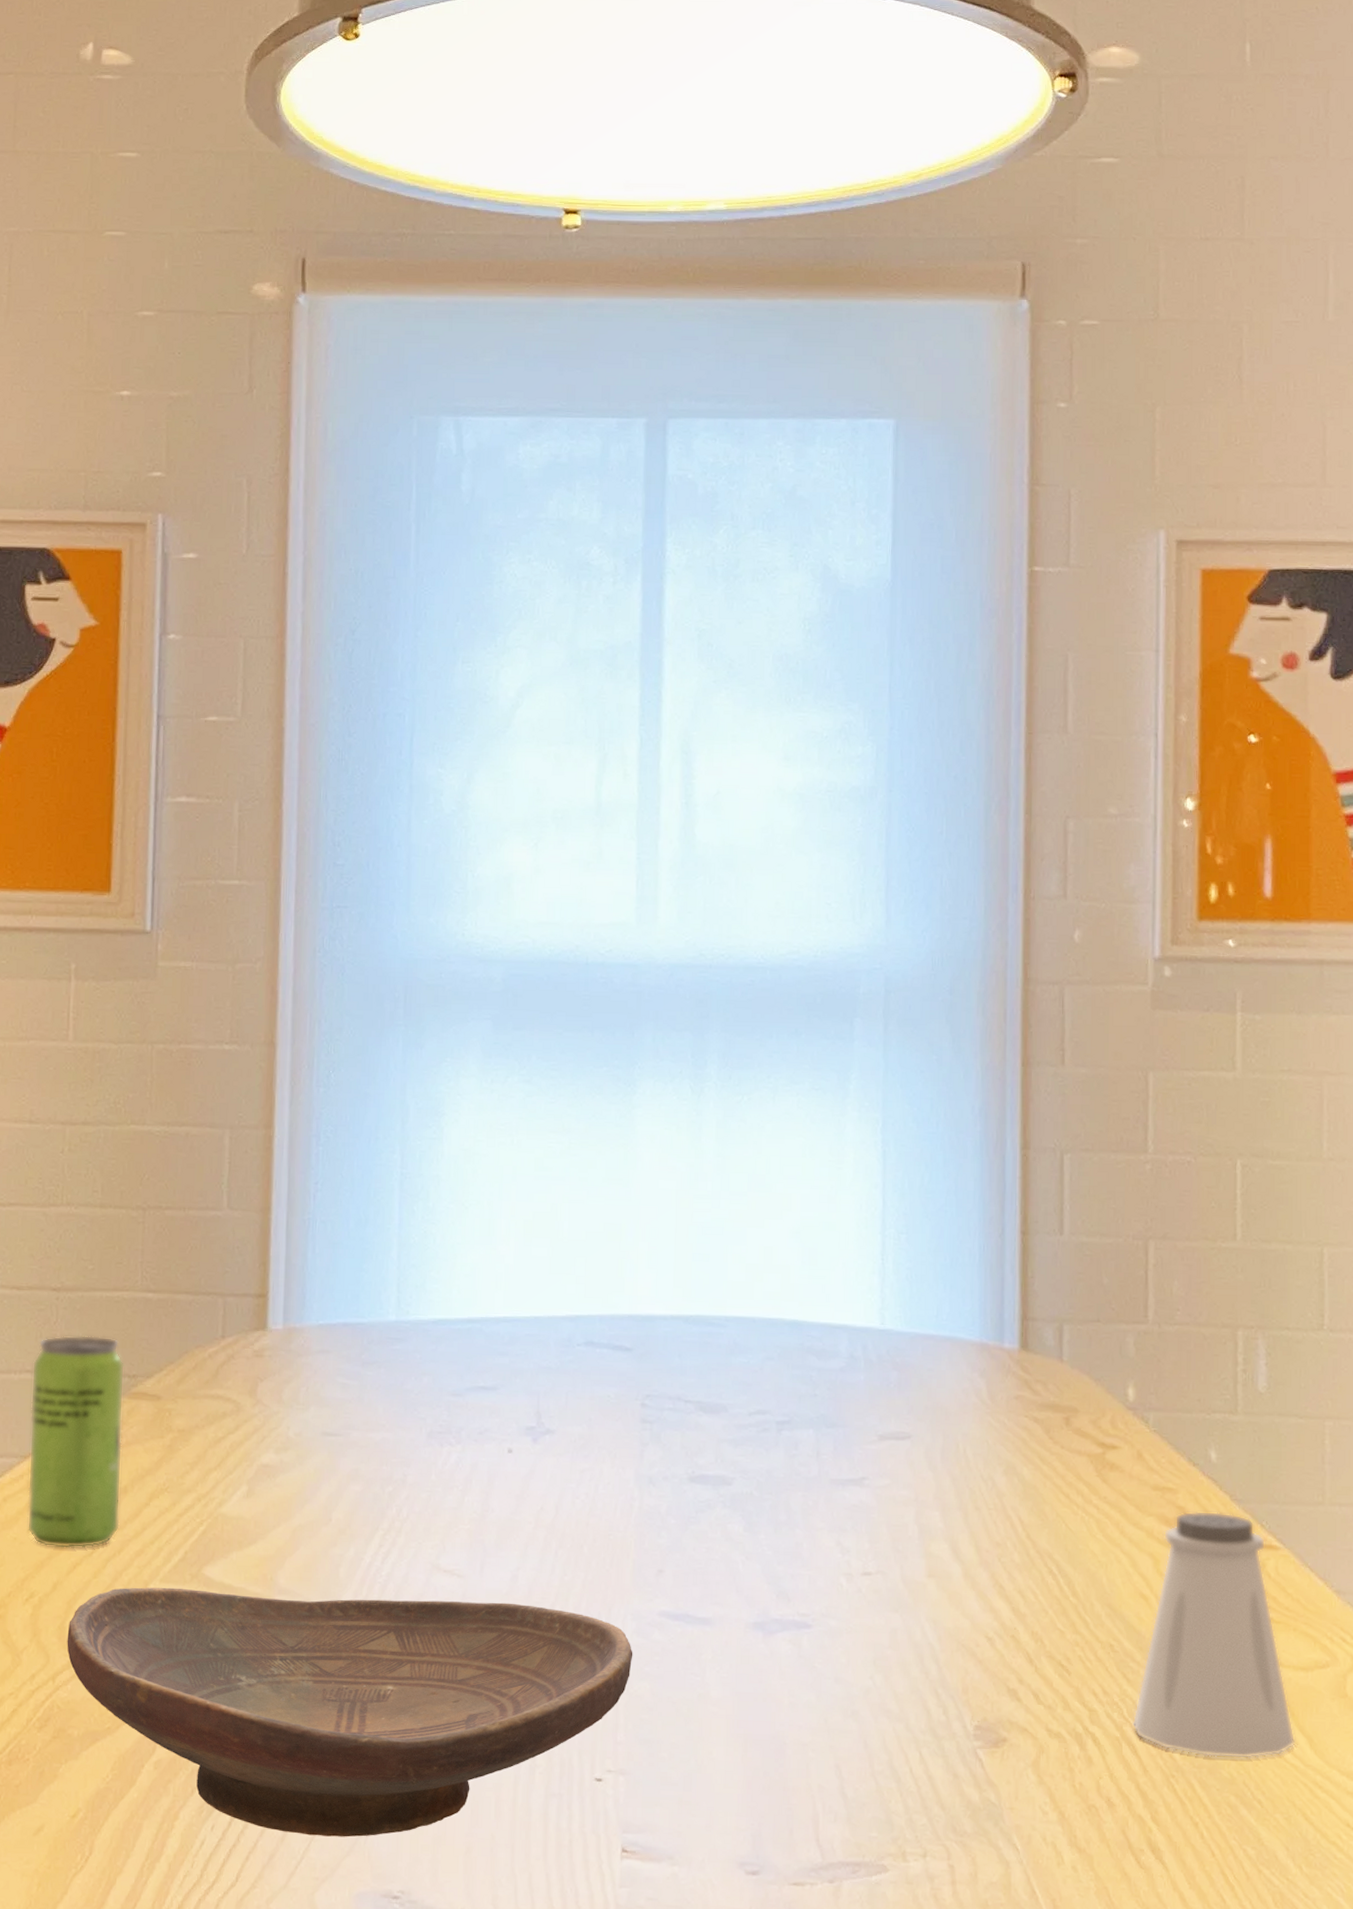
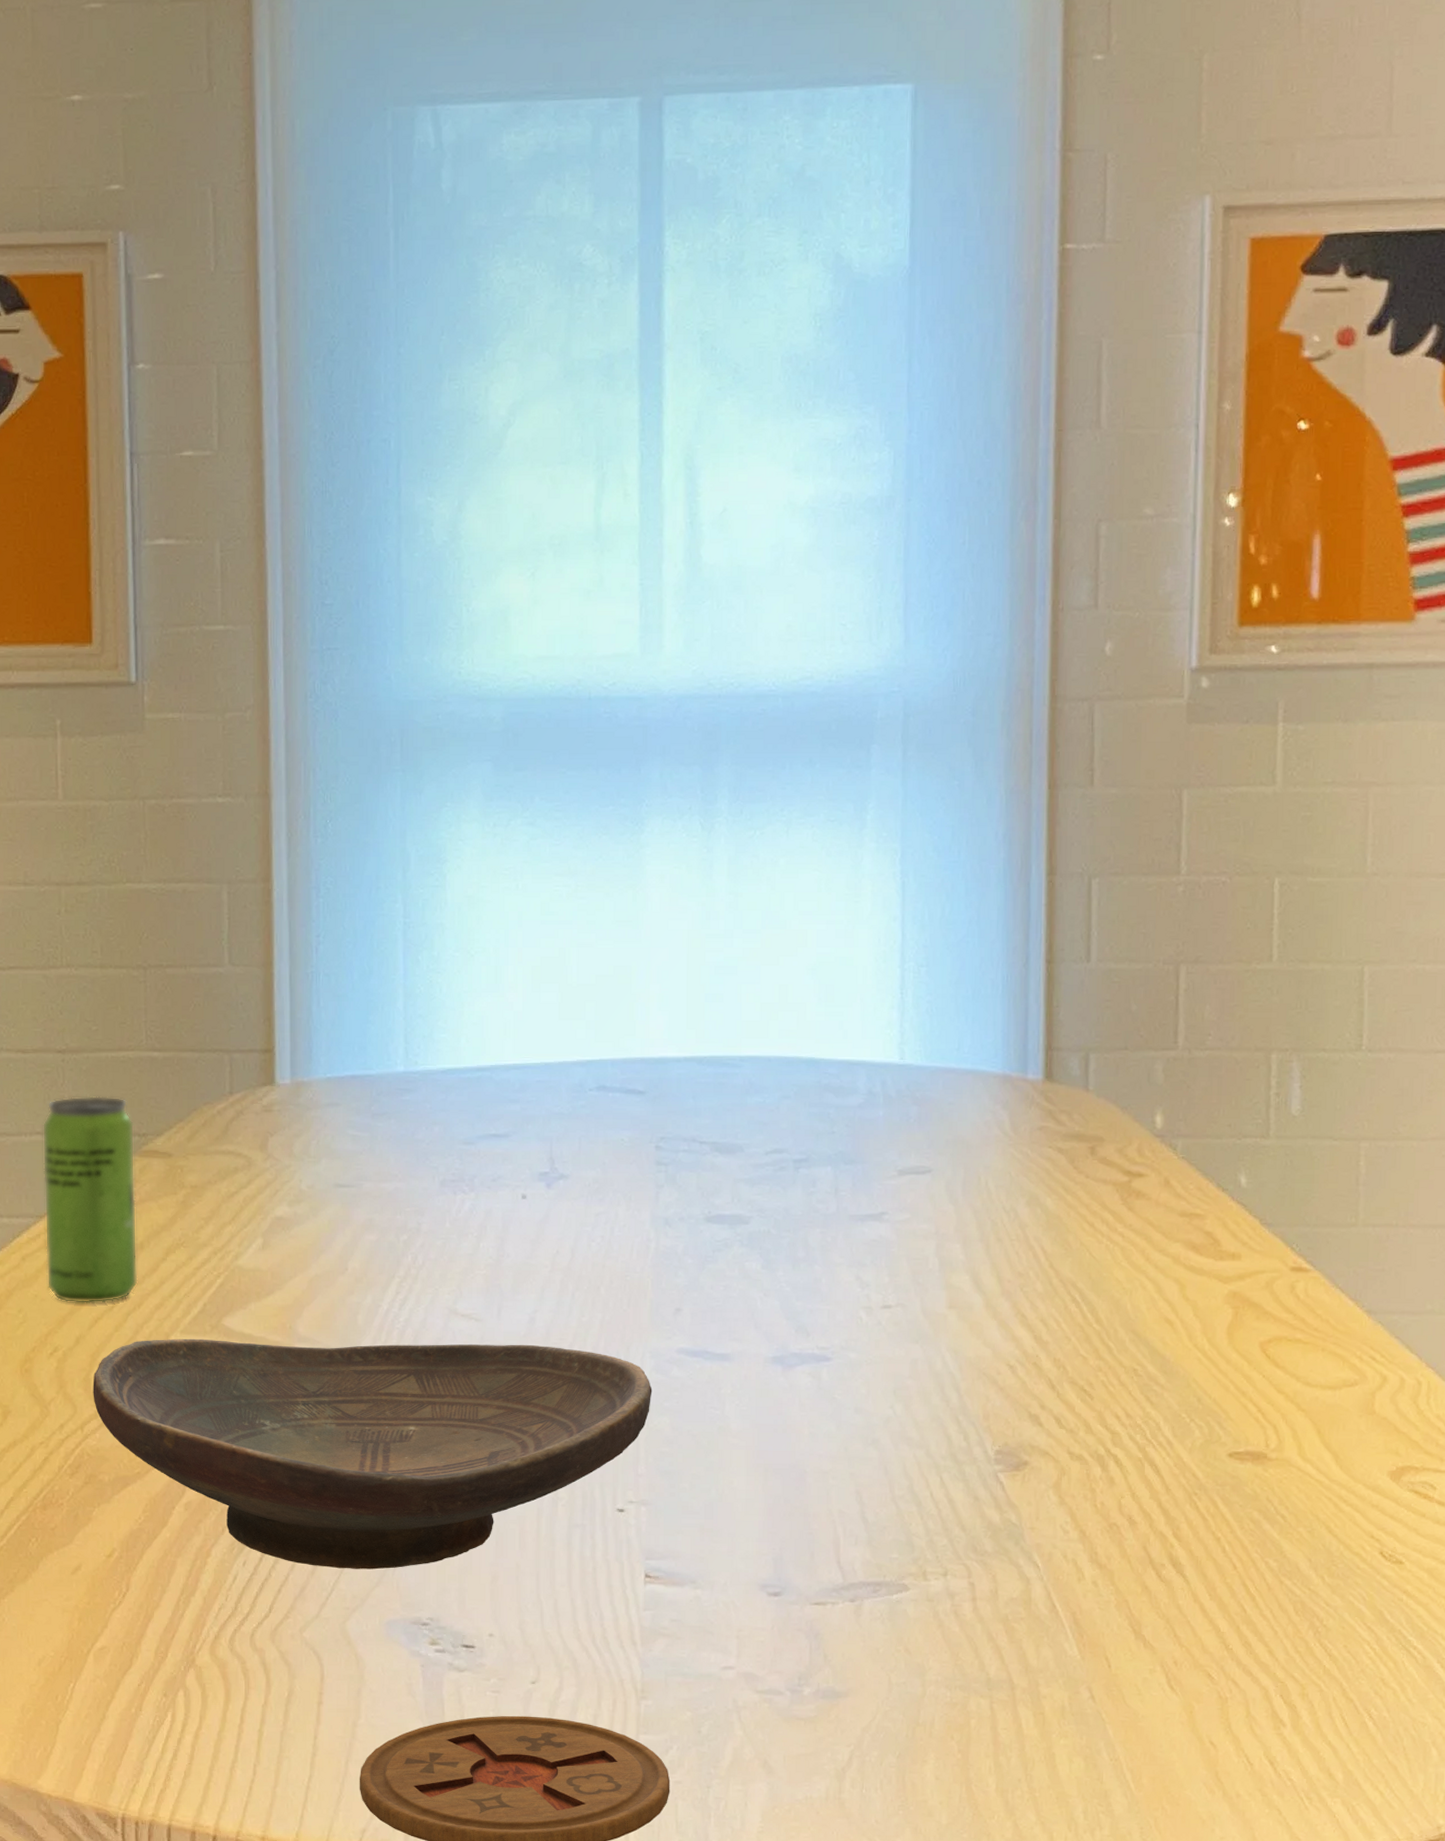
saltshaker: present [1132,1510,1296,1759] -> none [1155,1235,1321,1476]

